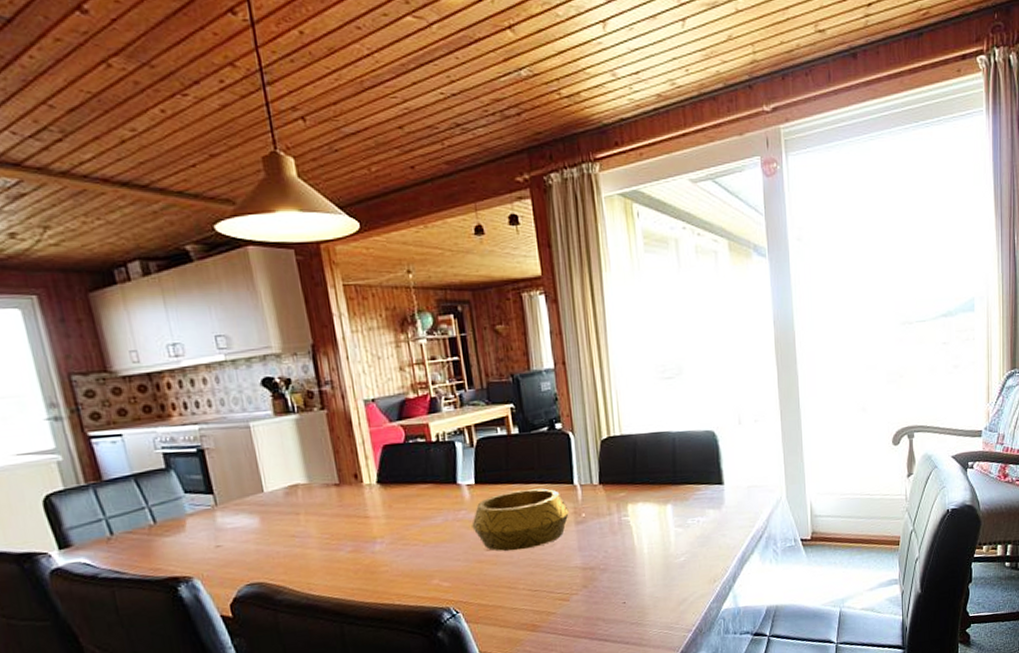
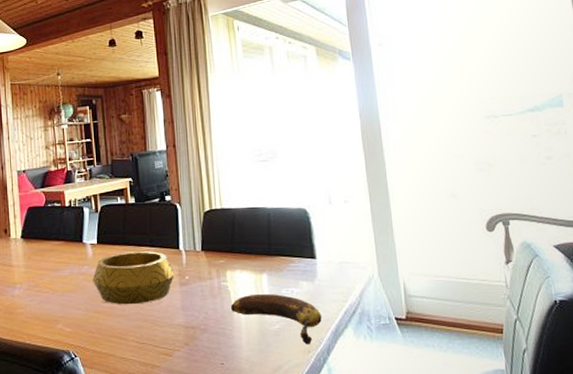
banana: none [632,525,728,575] -> present [230,293,322,345]

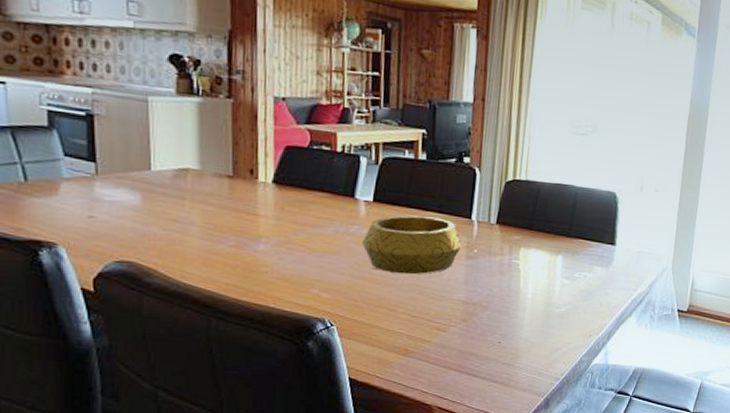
banana: present [230,293,322,345] -> none [518,275,610,330]

